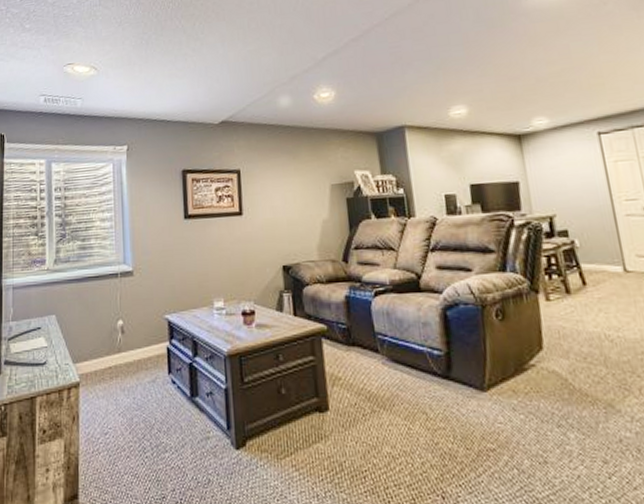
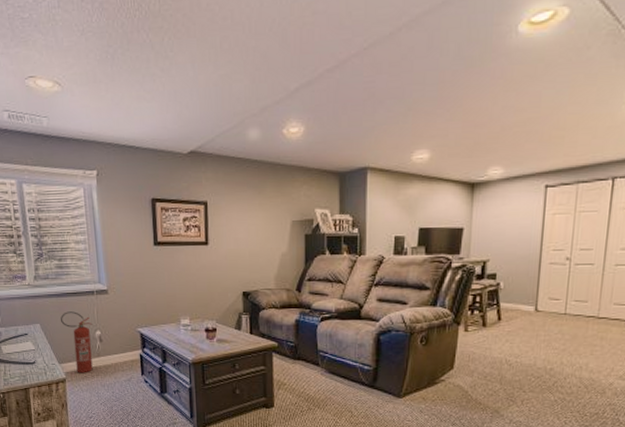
fire extinguisher: none [78,298,114,375] -> present [60,311,93,373]

